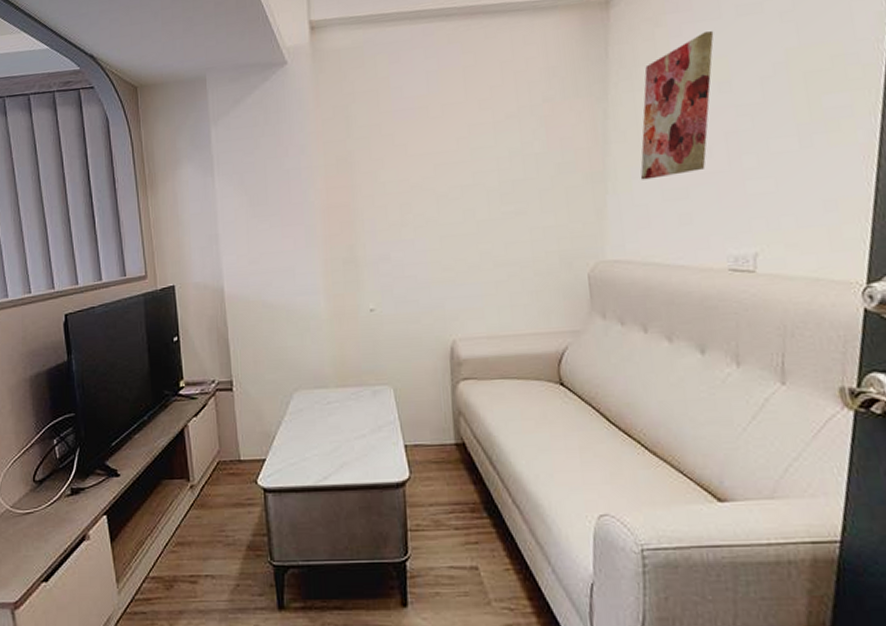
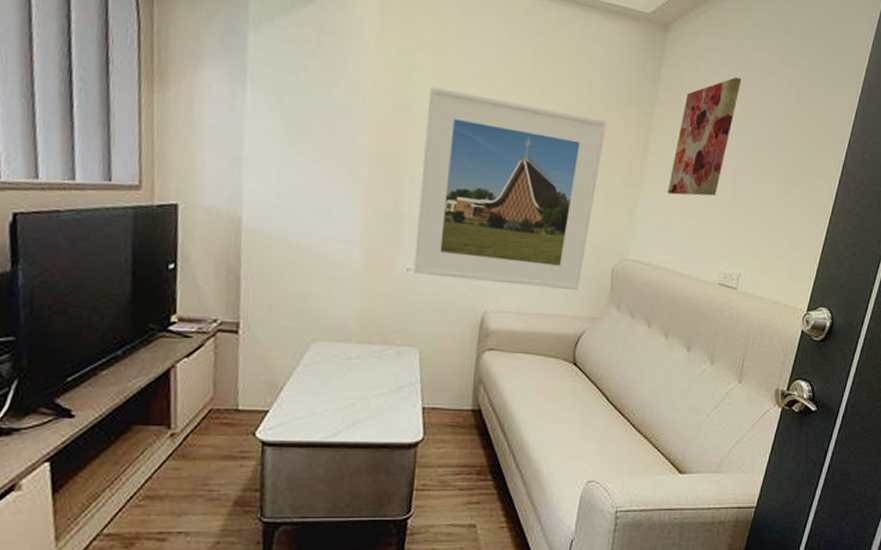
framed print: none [368,119,555,313] -> present [413,87,606,291]

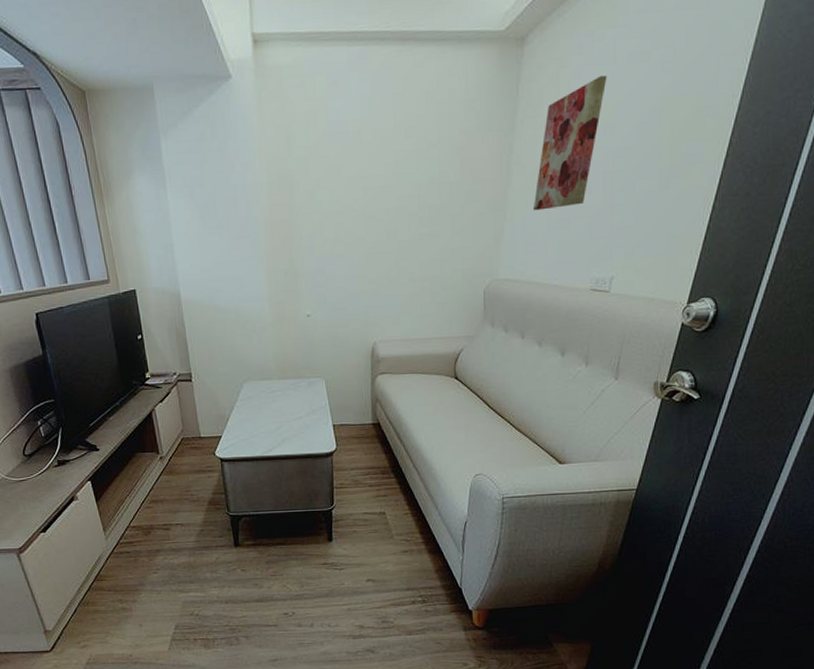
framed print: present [413,87,606,291] -> none [307,150,468,318]

